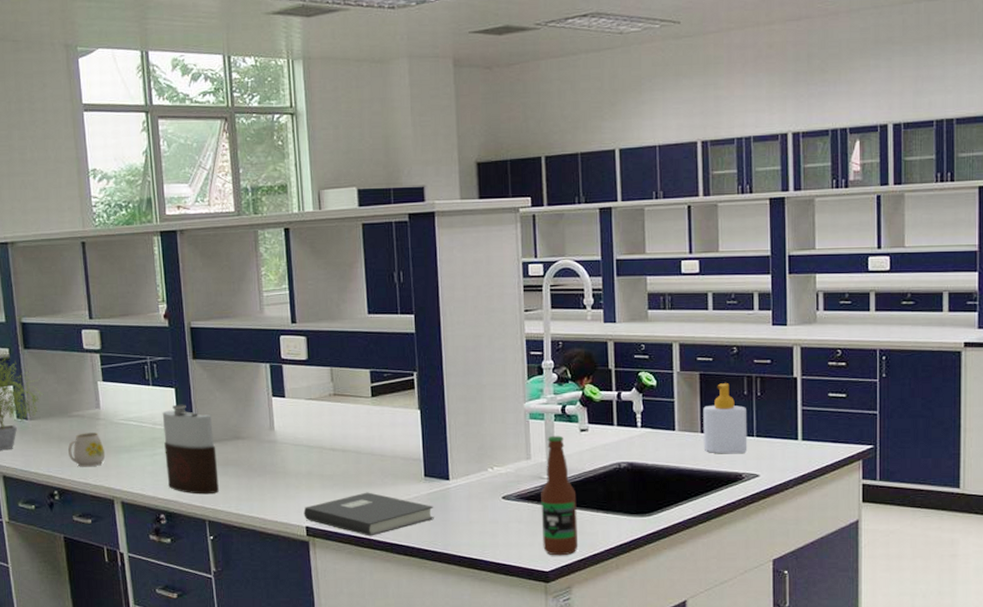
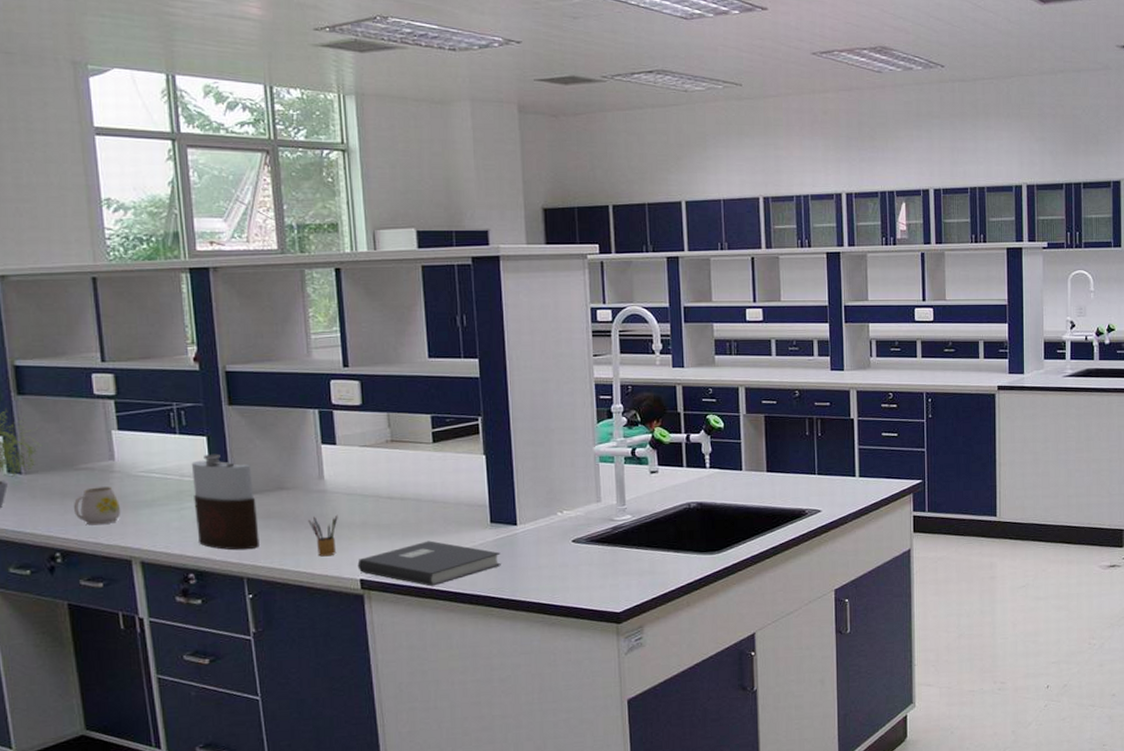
pencil box: none [260,464,287,504] -> present [308,514,338,557]
bottle: present [541,435,579,556] -> none [611,477,650,597]
soap bottle: present [703,383,748,454] -> none [768,425,810,492]

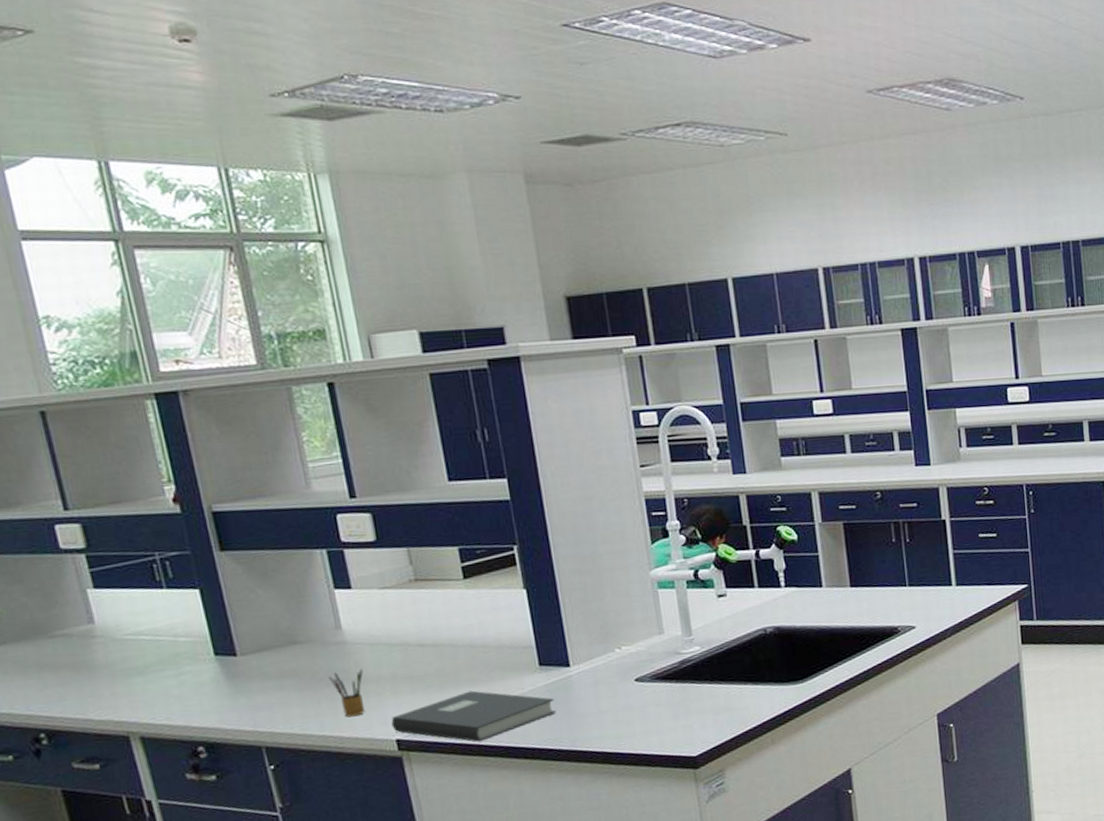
mug: present [74,487,121,526] -> none [53,654,110,700]
flask: present [191,453,259,550] -> none [185,607,276,717]

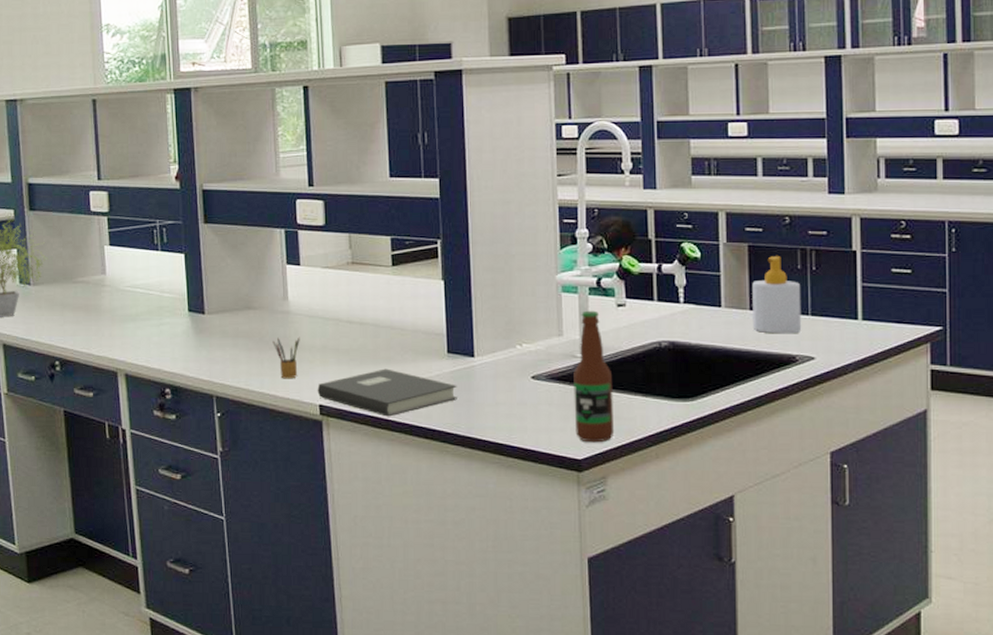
bottle: none [679,604,728,738] -> present [574,310,615,443]
soap bottle: none [850,531,901,608] -> present [752,256,802,334]

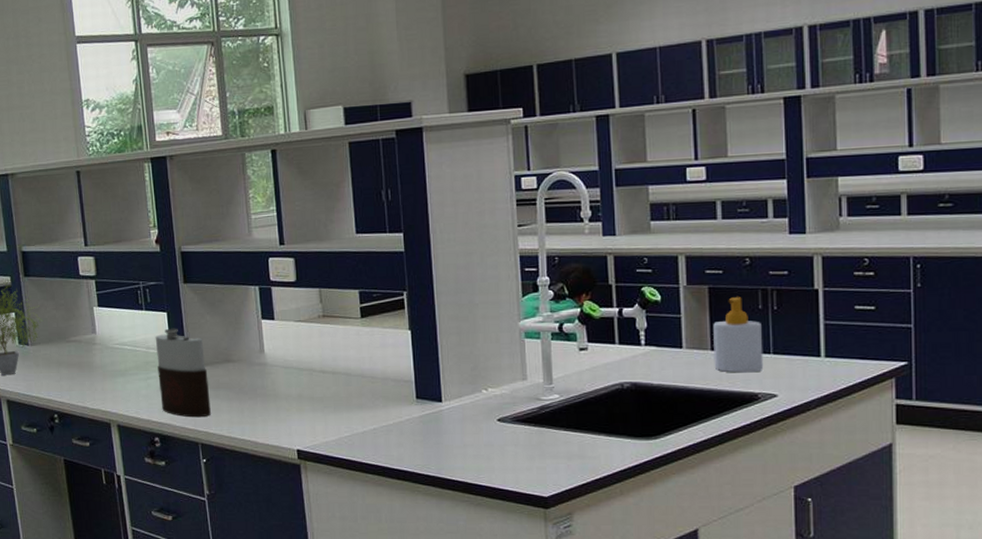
flask: none [170,271,228,368] -> present [155,328,211,418]
pencil box: present [272,337,300,379] -> none [251,387,277,426]
book: present [317,368,457,417] -> none [294,414,427,460]
bottle: present [574,310,615,443] -> none [538,355,579,481]

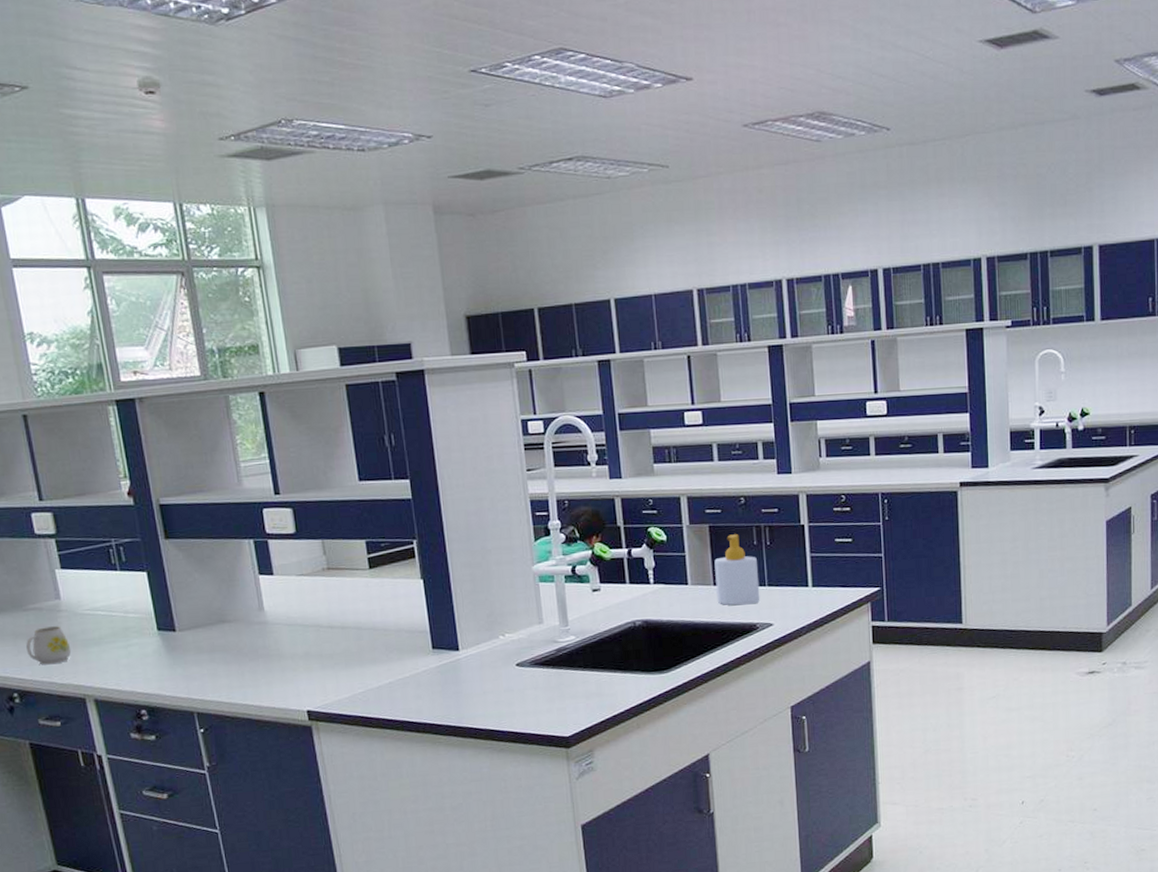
mug: none [67,357,102,391] -> present [26,626,72,665]
flask: present [155,328,211,418] -> none [134,588,207,685]

